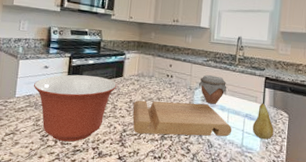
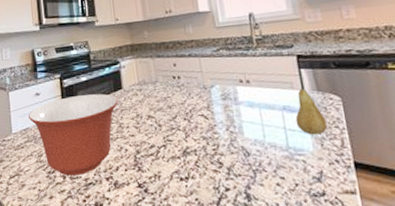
cutting board: present [133,100,232,137] -> none [141,103,271,153]
jar: present [198,75,227,104] -> none [213,66,251,102]

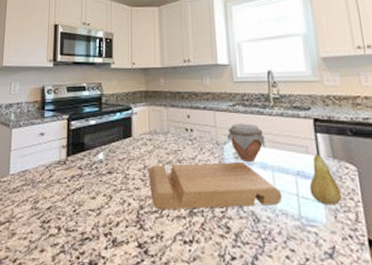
mixing bowl: present [28,93,119,176] -> none [28,139,127,228]
cutting board: none [141,103,271,153] -> present [149,162,283,210]
jar: none [213,66,251,102] -> present [227,124,266,161]

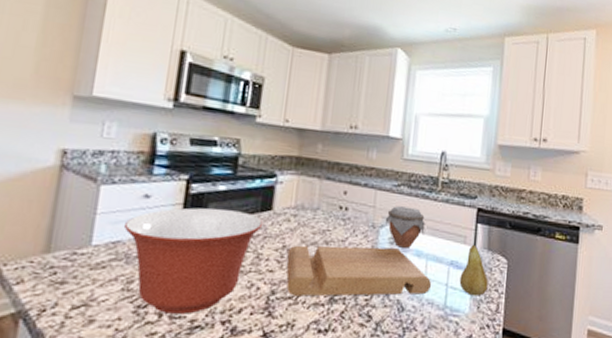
mixing bowl: none [28,139,127,228] -> present [123,207,264,314]

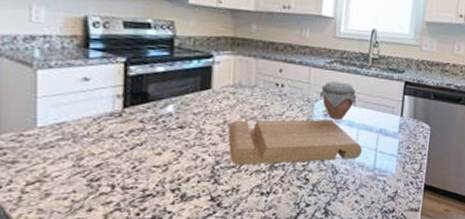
mixing bowl: present [123,207,264,314] -> none [66,88,204,185]
fruit: present [459,244,489,296] -> none [387,114,413,159]

